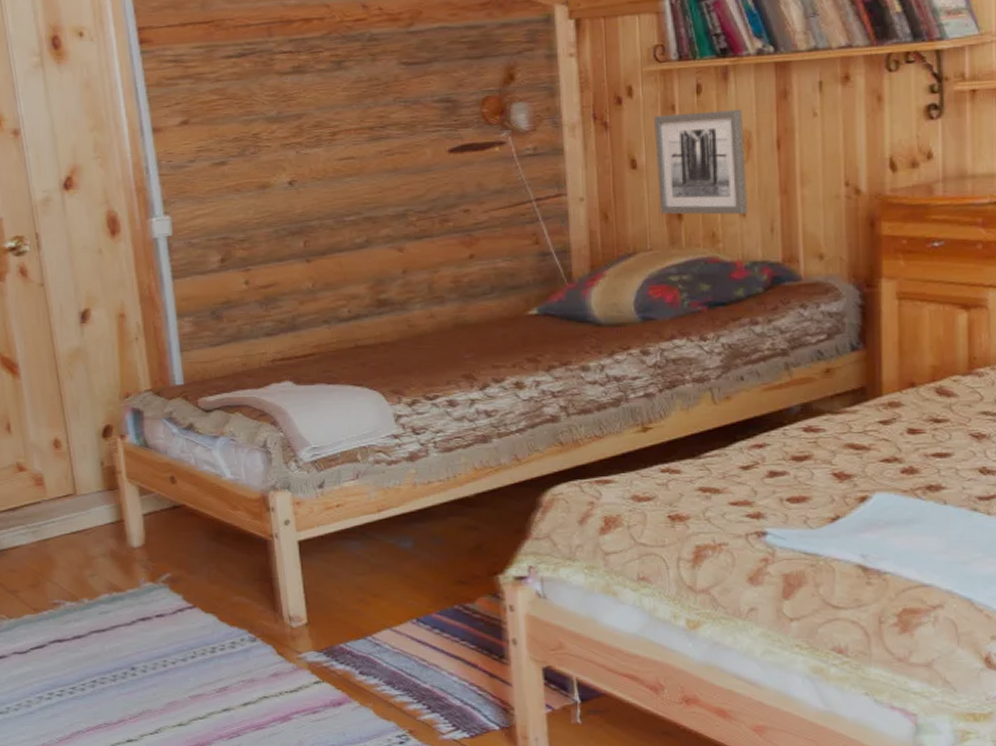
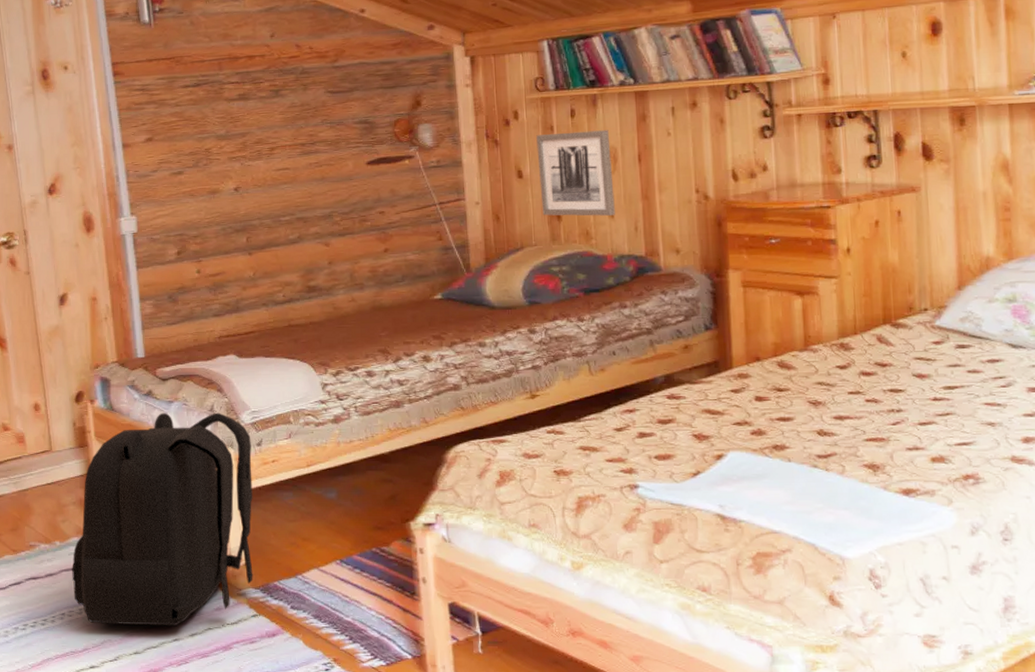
backpack: none [103,449,315,695] -> present [72,412,253,626]

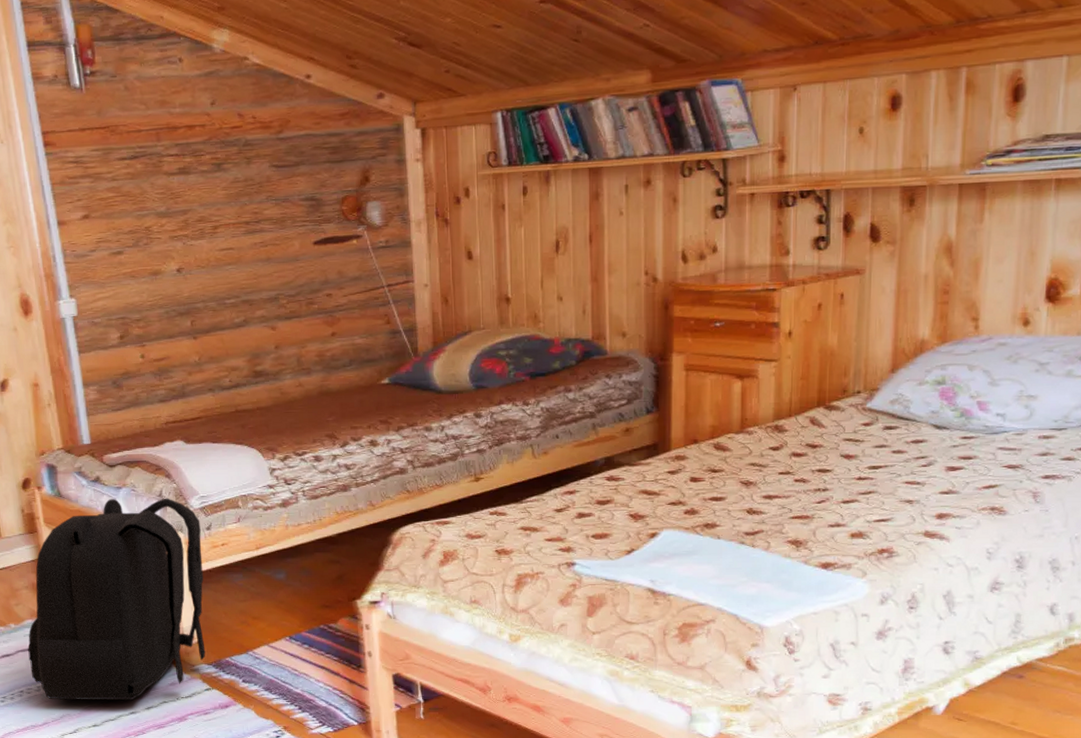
wall art: present [536,130,615,216] -> none [487,209,564,299]

